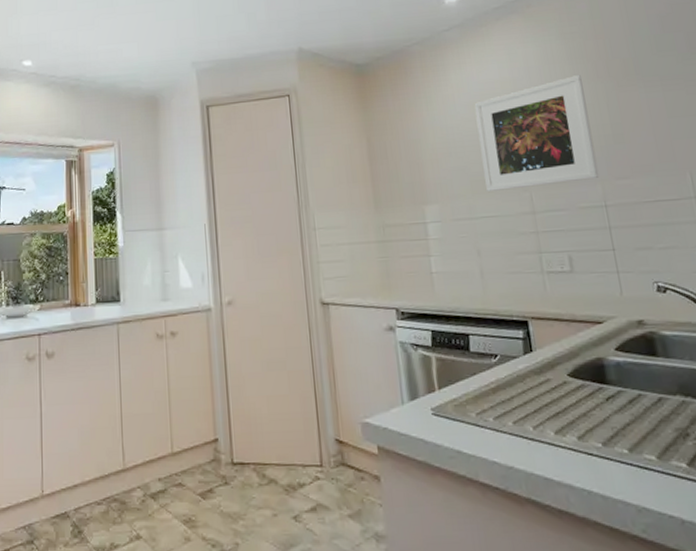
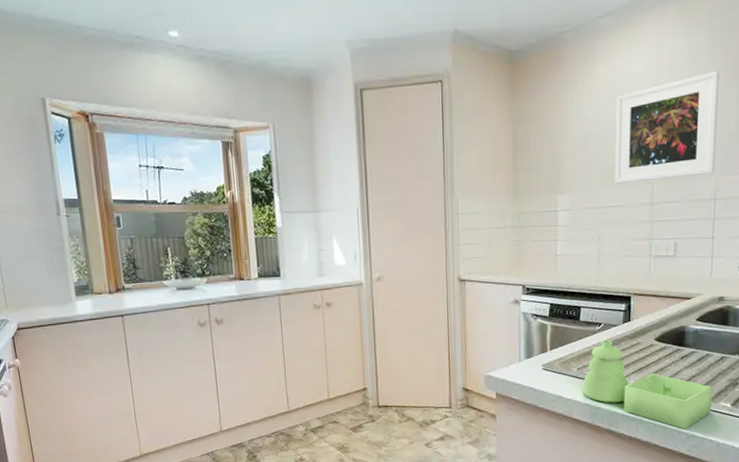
soap dispenser: none [486,376,663,500] -> present [584,340,712,429]

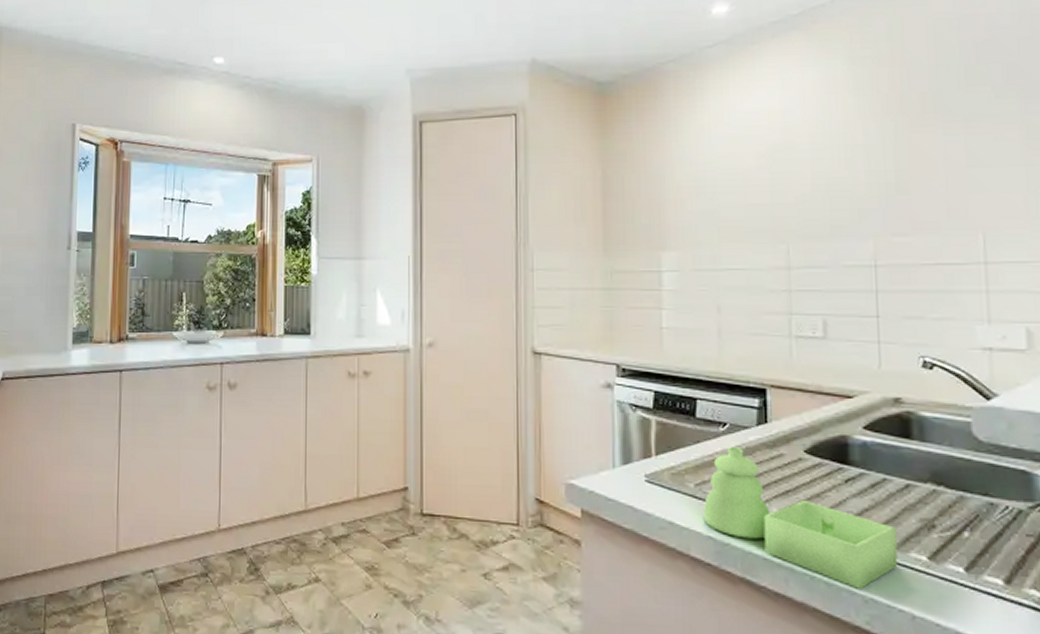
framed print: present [615,71,719,184] -> none [733,109,873,242]

